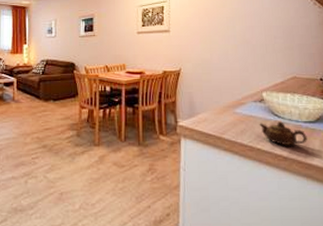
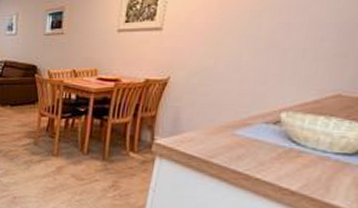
teapot: present [259,121,308,146] -> none [265,149,334,180]

